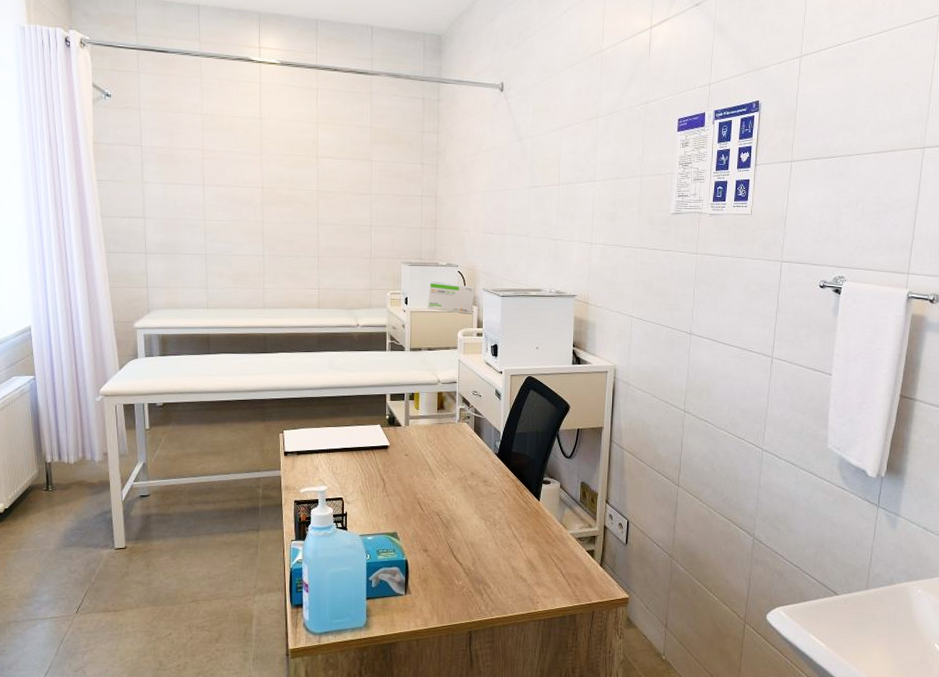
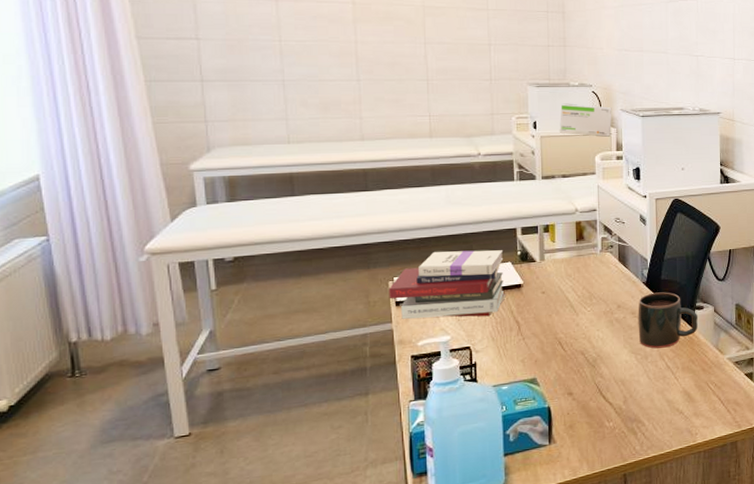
books: none [279,410,375,472] -> present [389,250,506,319]
mug: none [489,464,544,517] -> present [638,292,698,349]

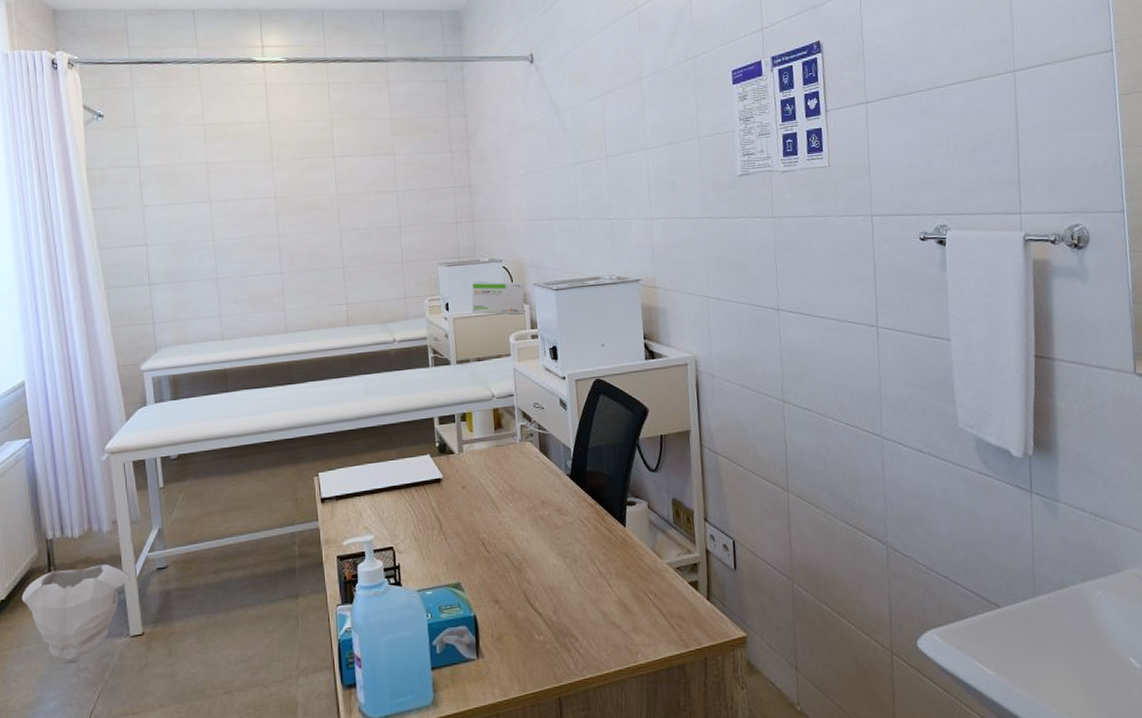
mask: none [36,366,174,468] -> present [21,564,129,664]
books: present [389,250,506,319] -> none [314,441,427,517]
mug: present [638,292,698,349] -> none [563,485,631,551]

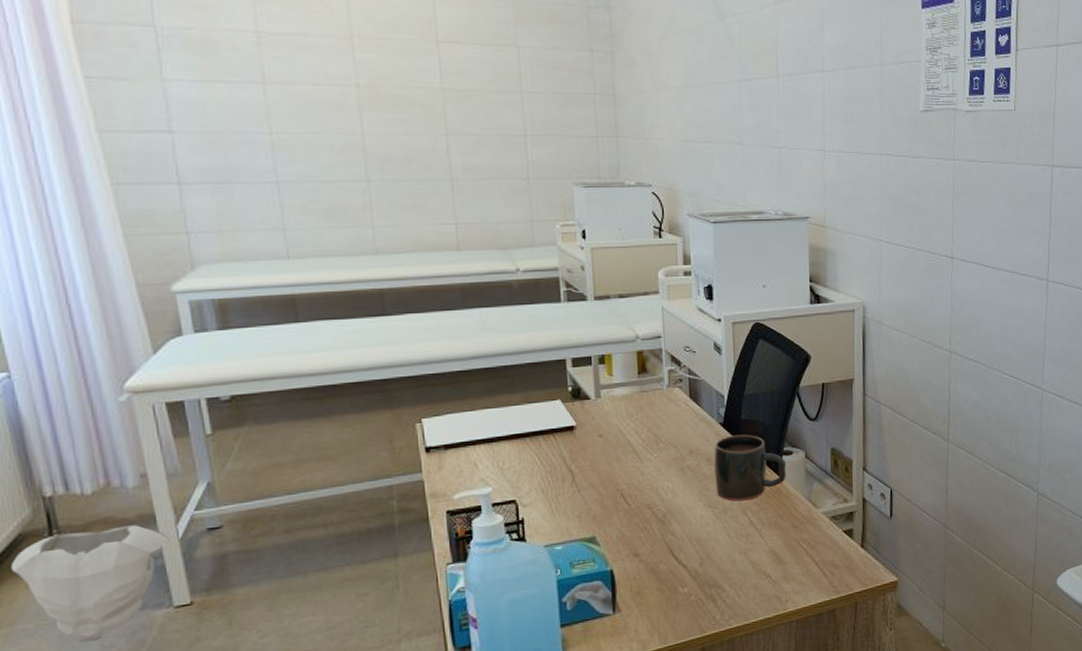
medicine box: present [472,281,525,315] -> none [614,208,677,248]
mug: none [563,485,631,551] -> present [714,434,786,502]

